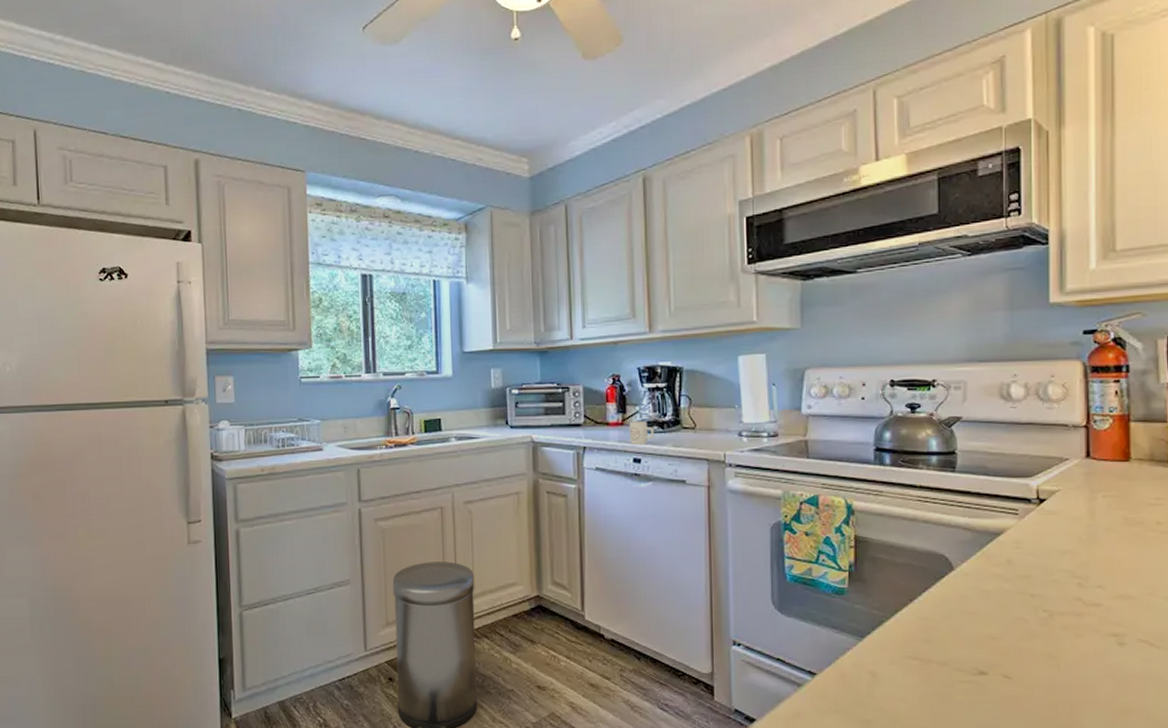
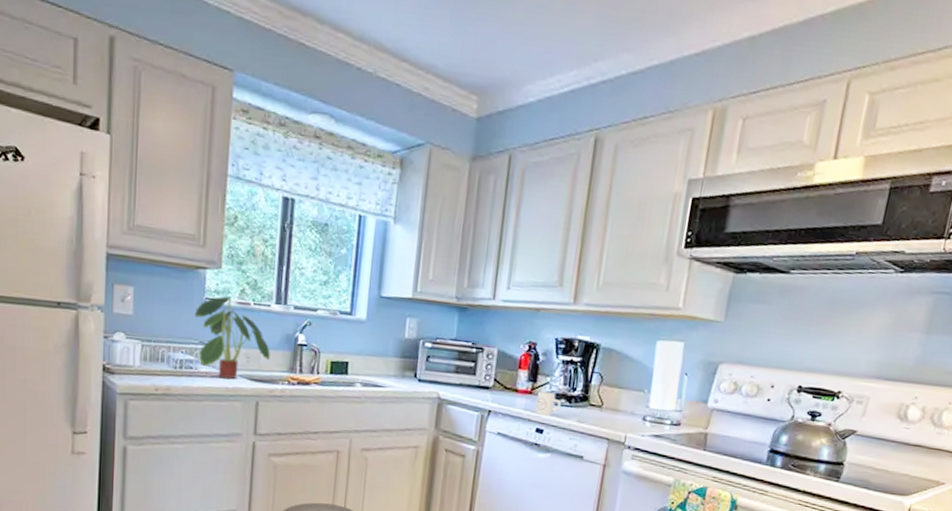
plant: none [291,372,366,451] -> present [194,296,270,379]

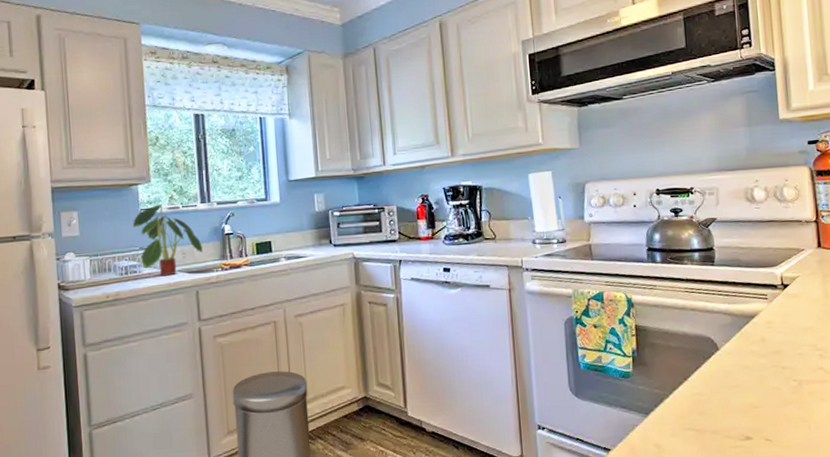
mug: present [535,391,562,417] -> none [438,234,461,257]

